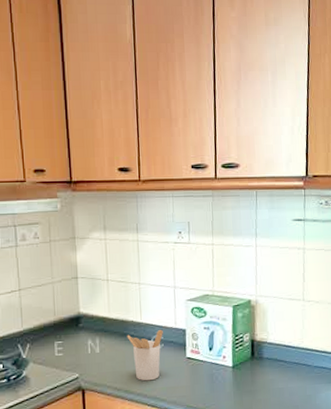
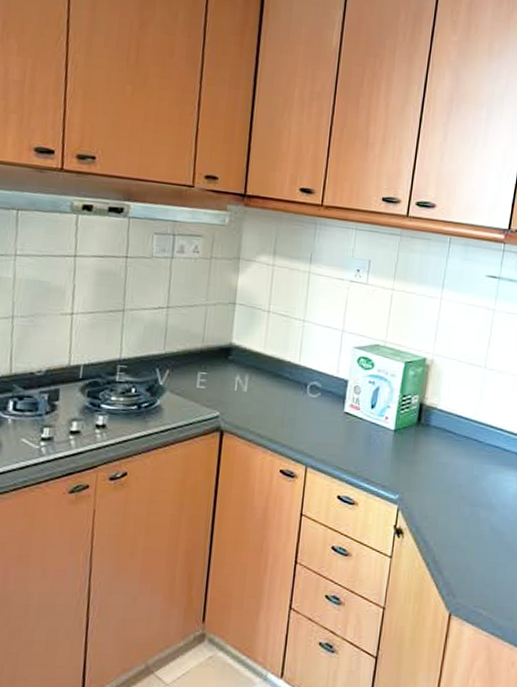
utensil holder: present [127,330,163,381] -> none [280,376,322,433]

